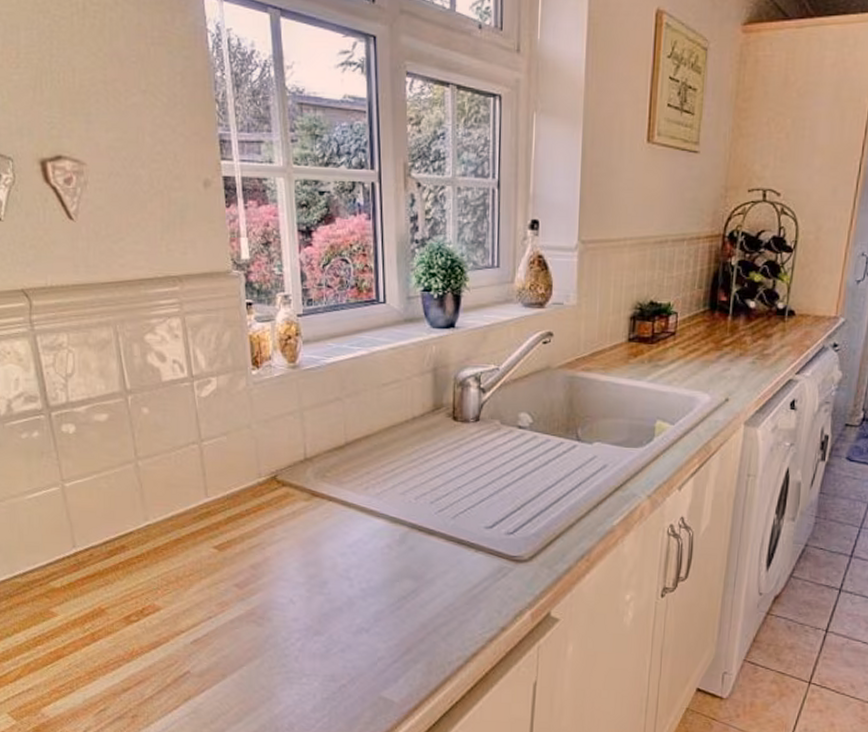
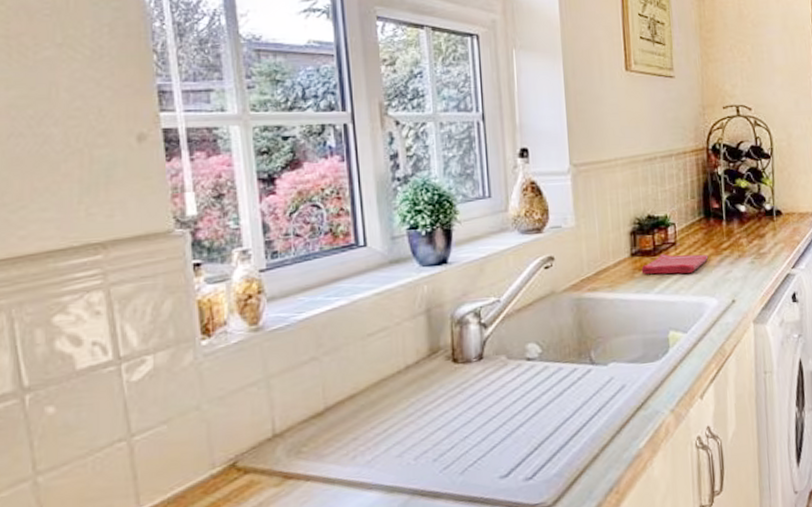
dish towel: none [636,342,708,366] -> present [641,253,709,274]

